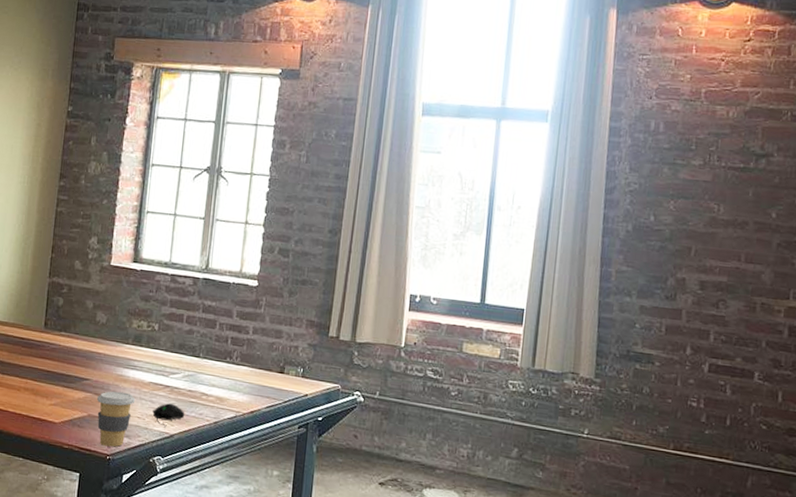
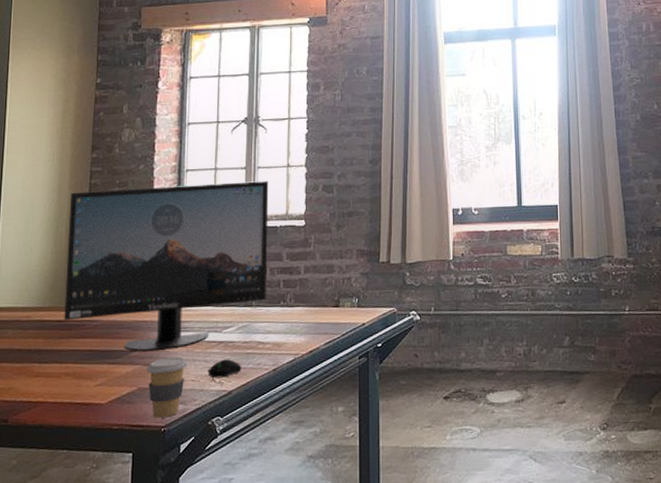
monitor: none [26,217,226,384] -> present [64,180,269,351]

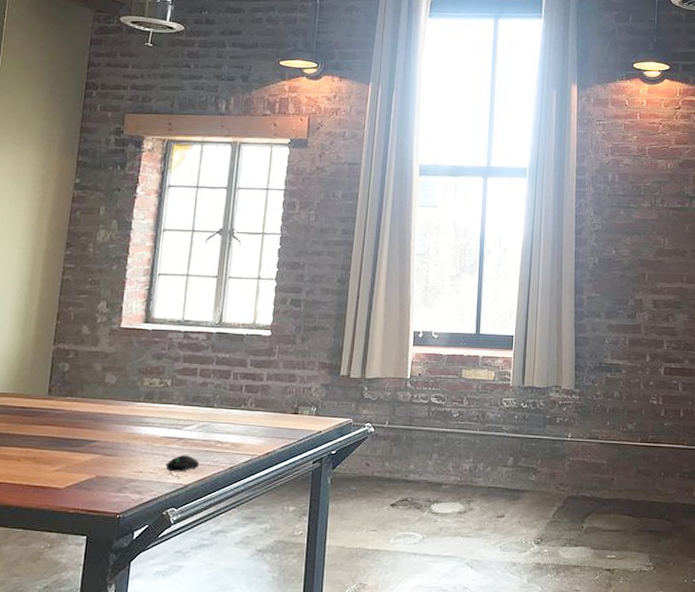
monitor: present [64,180,269,351] -> none [27,286,239,442]
coffee cup: present [147,357,188,418] -> none [106,449,148,505]

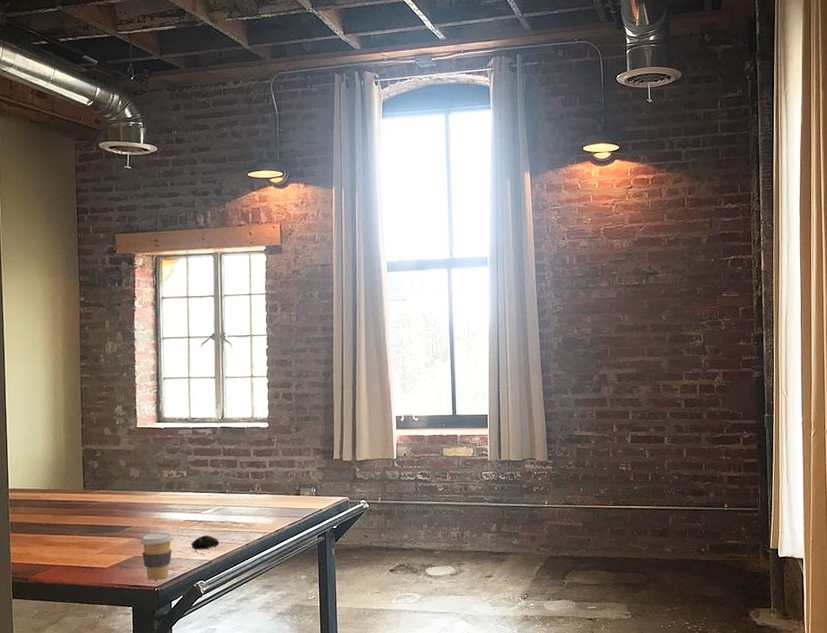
coffee cup: none [106,449,148,505] -> present [140,532,175,580]

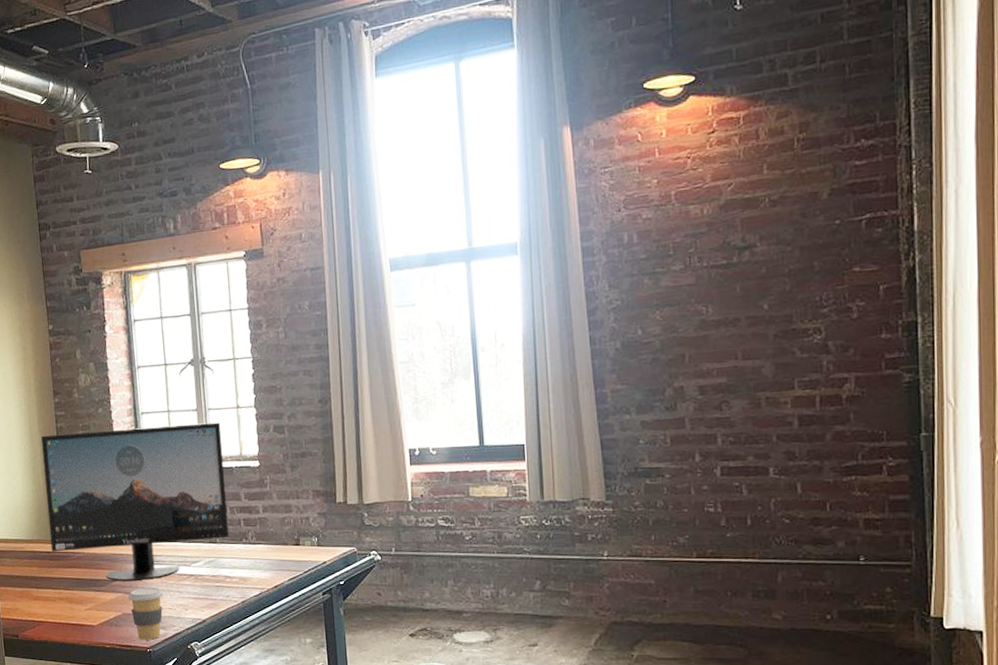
monitor: none [65,388,237,527] -> present [41,422,229,581]
computer mouse: present [191,535,220,555] -> none [182,591,213,613]

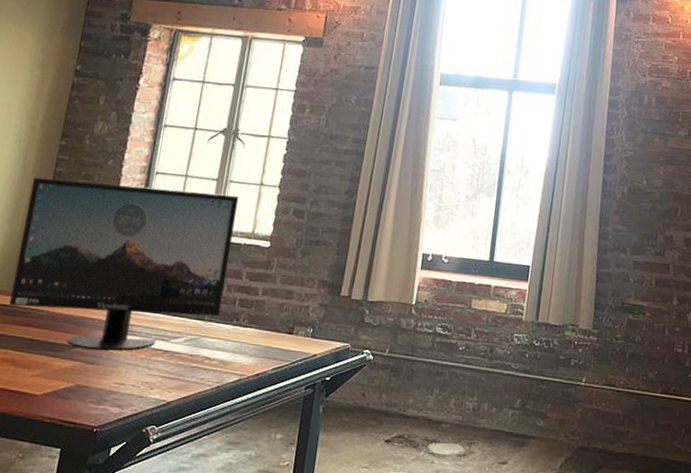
coffee cup: present [128,587,164,640] -> none [85,358,131,418]

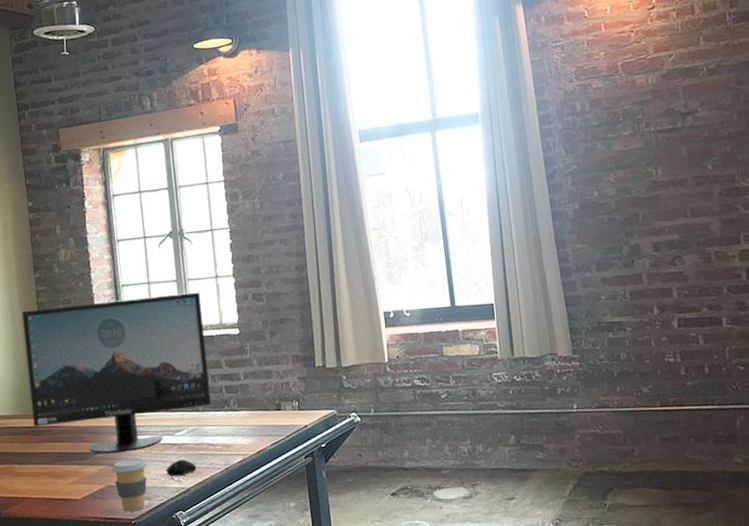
coffee cup: none [85,358,131,418] -> present [112,458,148,512]
computer mouse: none [149,369,185,394] -> present [166,459,197,482]

